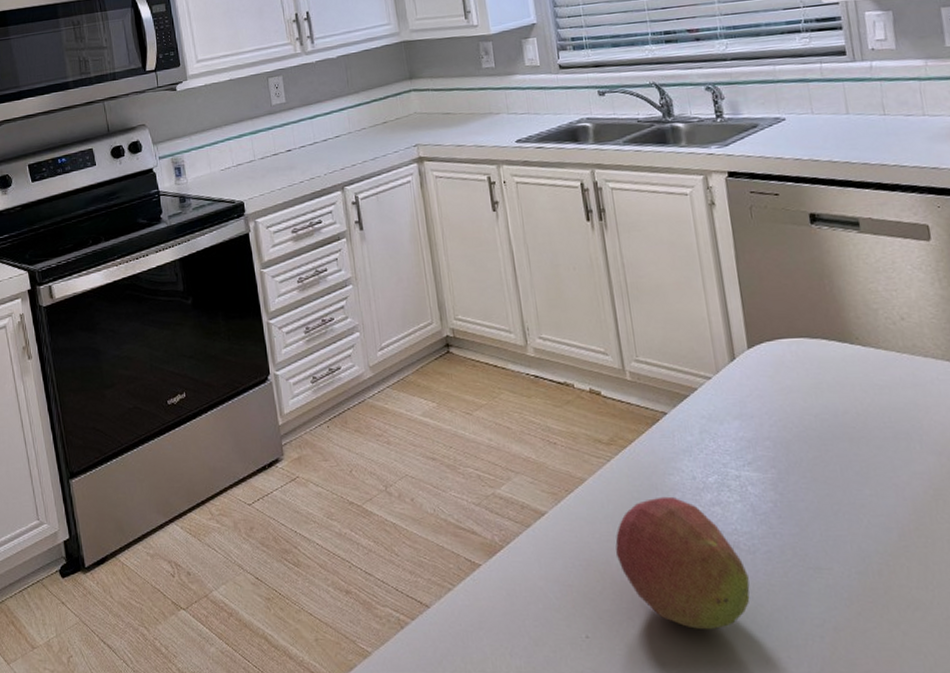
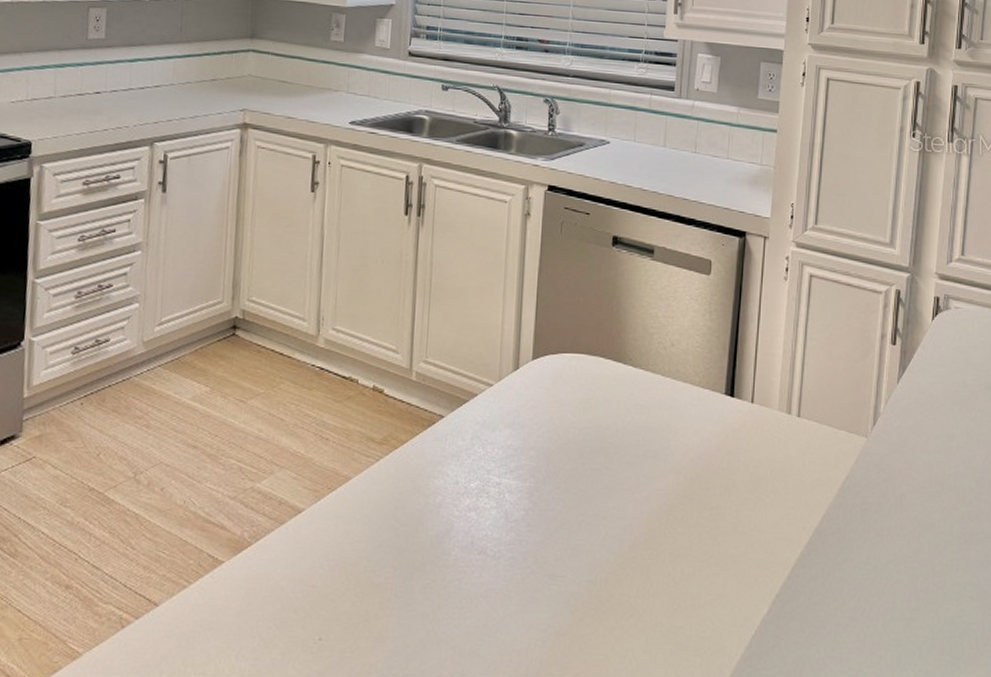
fruit: present [615,496,750,630] -> none [366,499,489,634]

